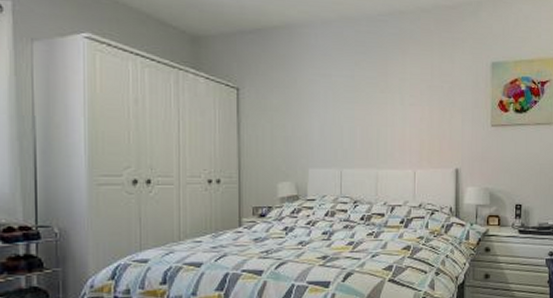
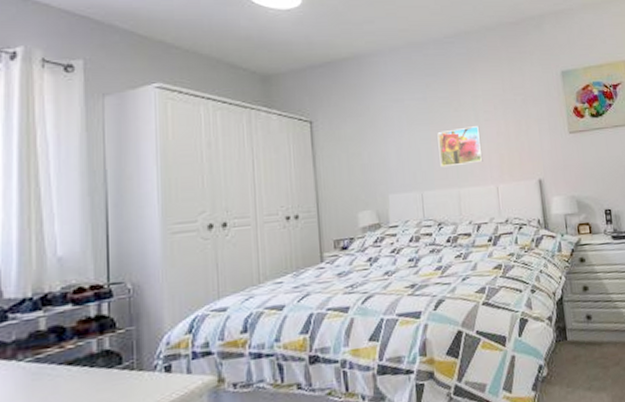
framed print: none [361,109,404,148] -> present [437,126,483,168]

